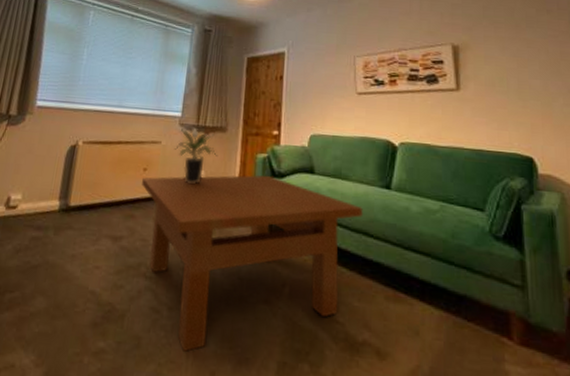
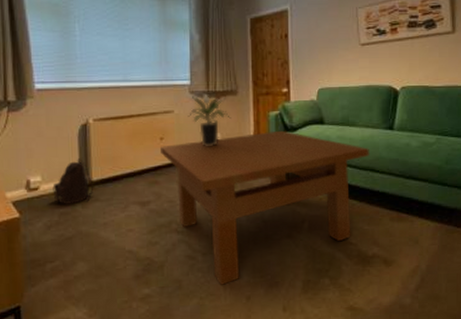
backpack: none [29,180,70,229] -> present [52,158,93,204]

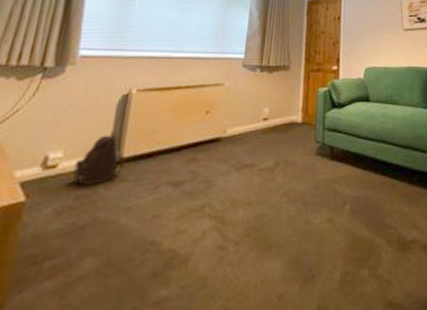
table: present [161,130,371,285] -> none [204,107,411,282]
potted plant: present [187,96,232,147] -> none [237,70,282,122]

